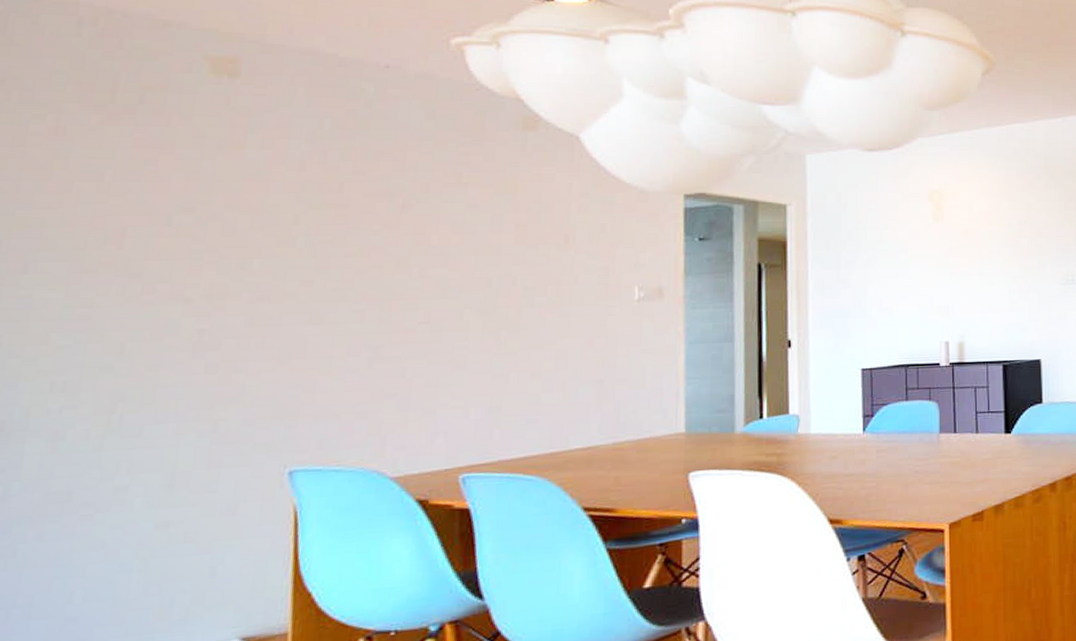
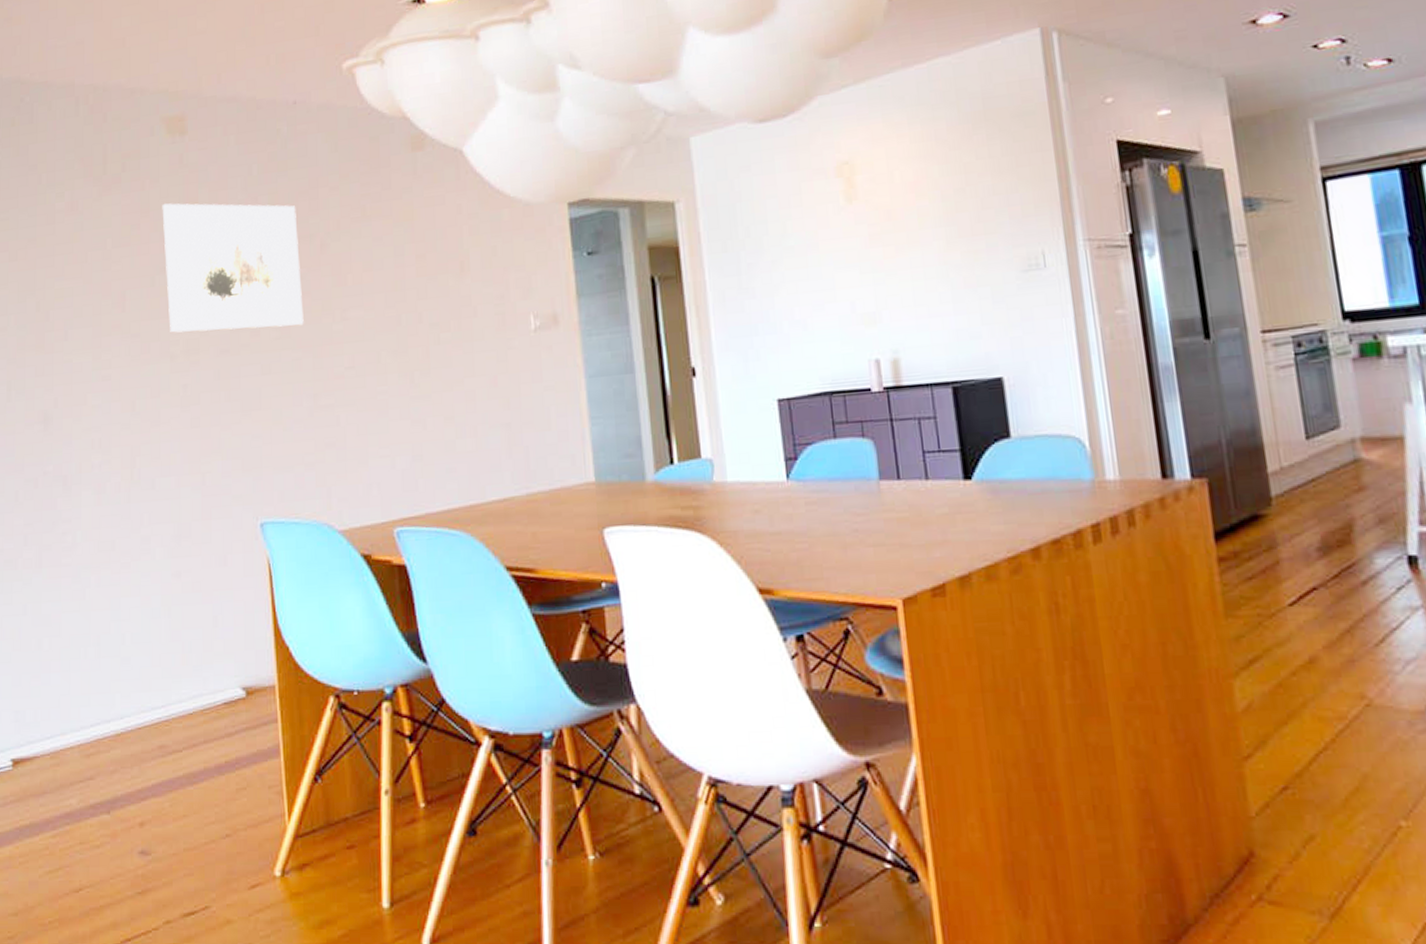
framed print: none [187,144,376,279] -> present [162,203,304,333]

